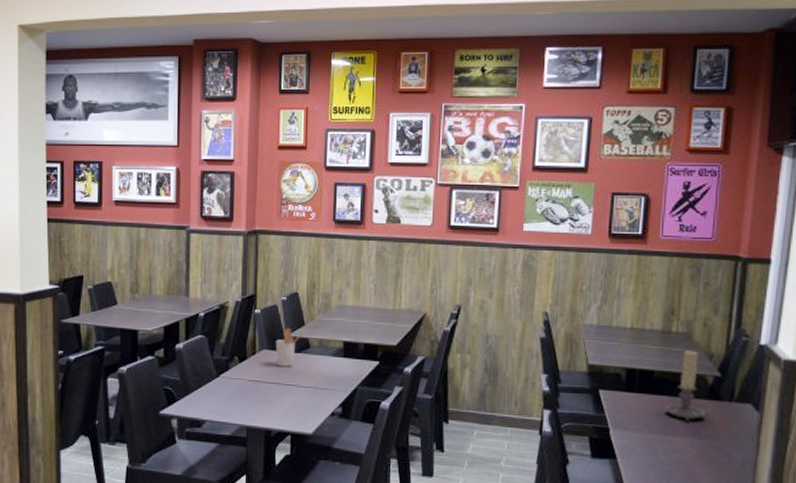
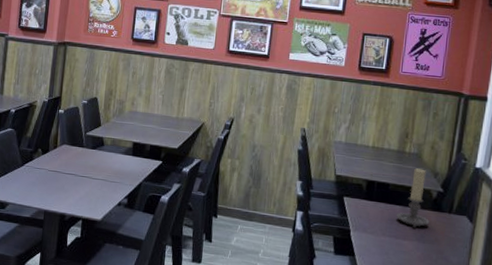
utensil holder: present [275,328,306,367] -> none [74,127,101,161]

